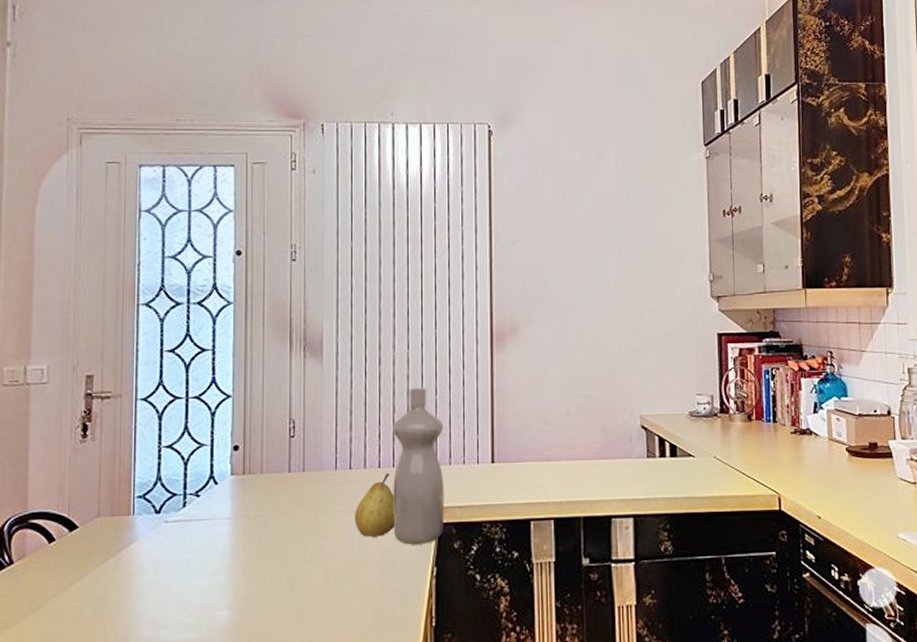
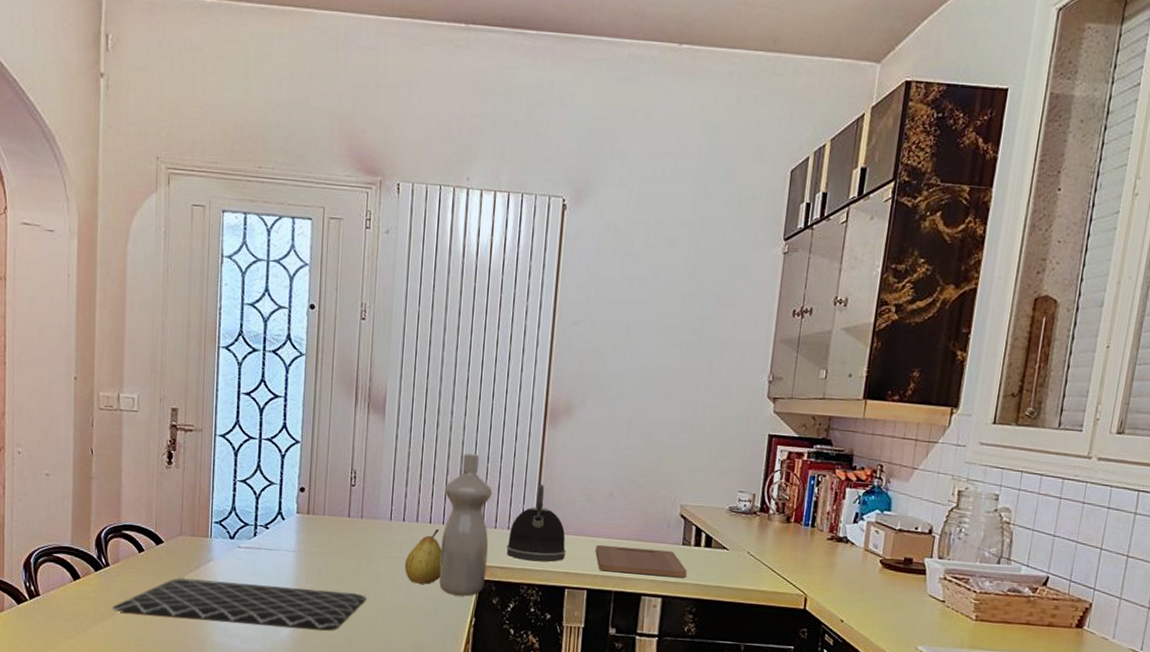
placemat: none [16,557,314,617] -> present [112,578,366,630]
kettle: none [464,411,528,496] -> present [506,484,567,562]
cutting board: none [558,465,655,497] -> present [595,544,687,577]

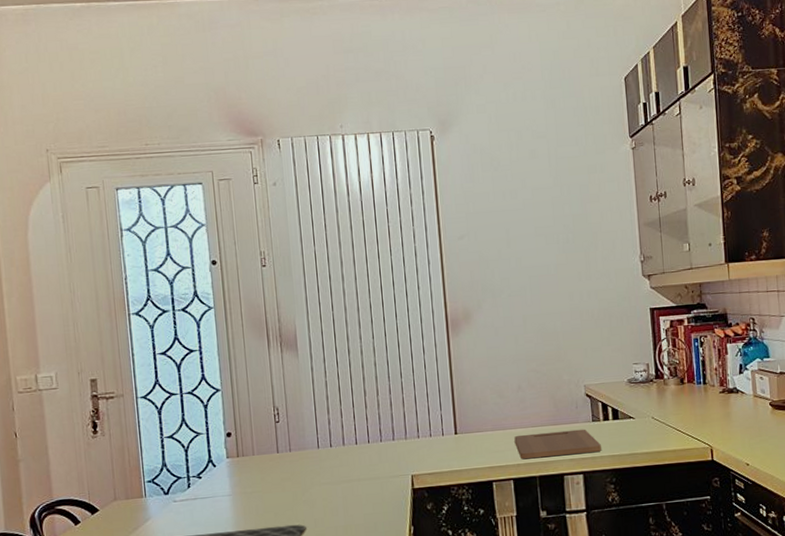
fruit: present [404,528,442,584] -> none [338,448,374,504]
vase: present [439,453,493,597] -> none [365,371,417,509]
kettle: present [506,484,567,562] -> none [432,389,488,463]

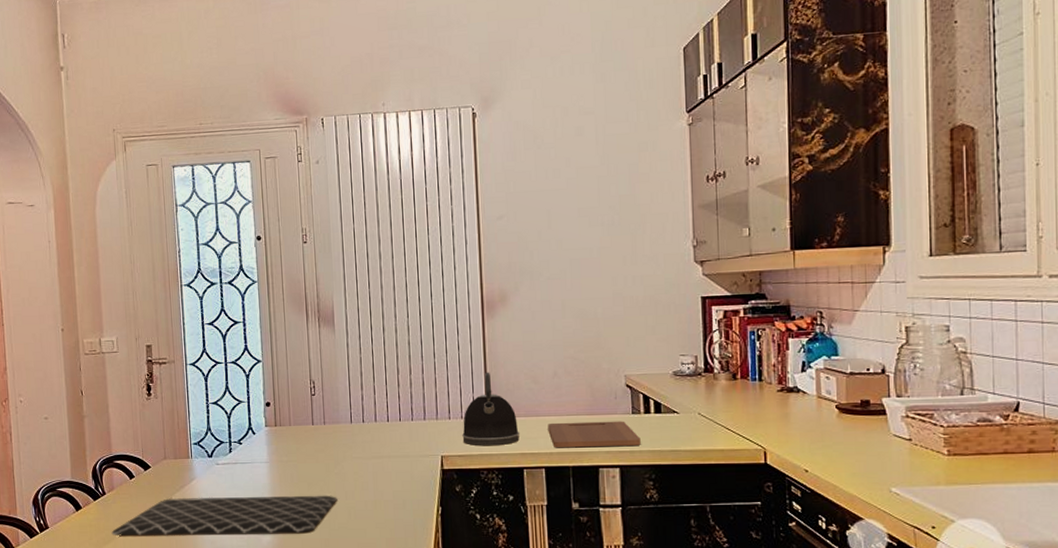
kettle: none [432,389,488,463] -> present [462,372,520,446]

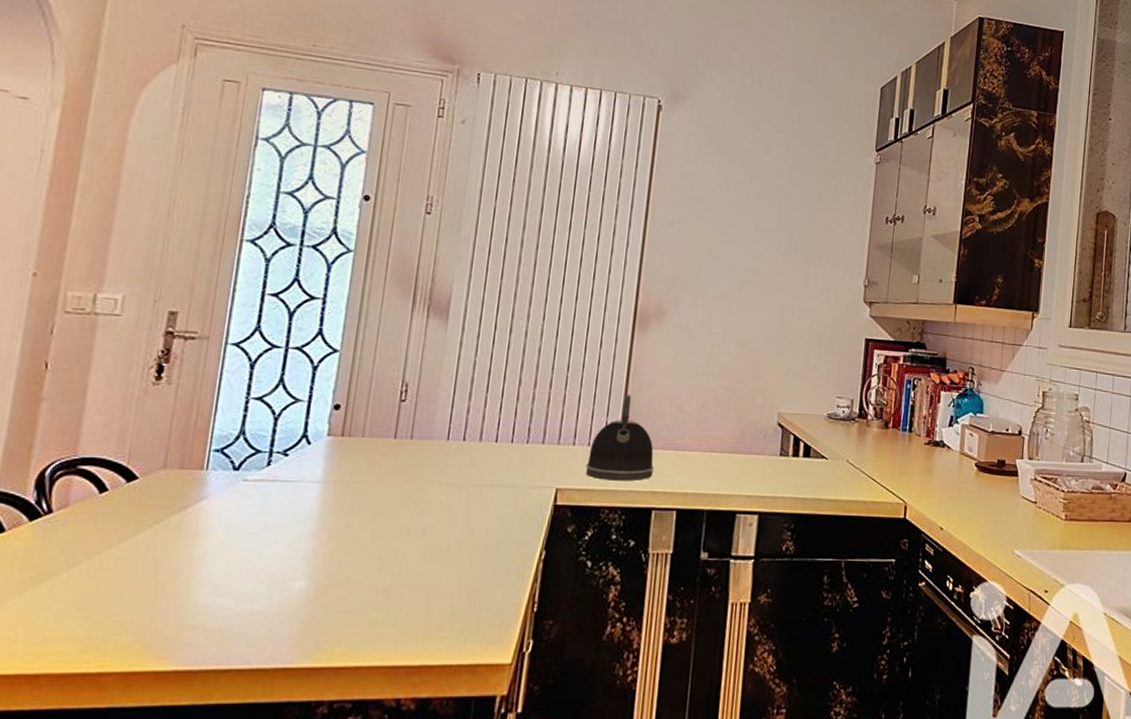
placemat: present [111,495,337,536] -> none [49,523,411,578]
cutting board: present [548,421,641,448] -> none [686,459,785,491]

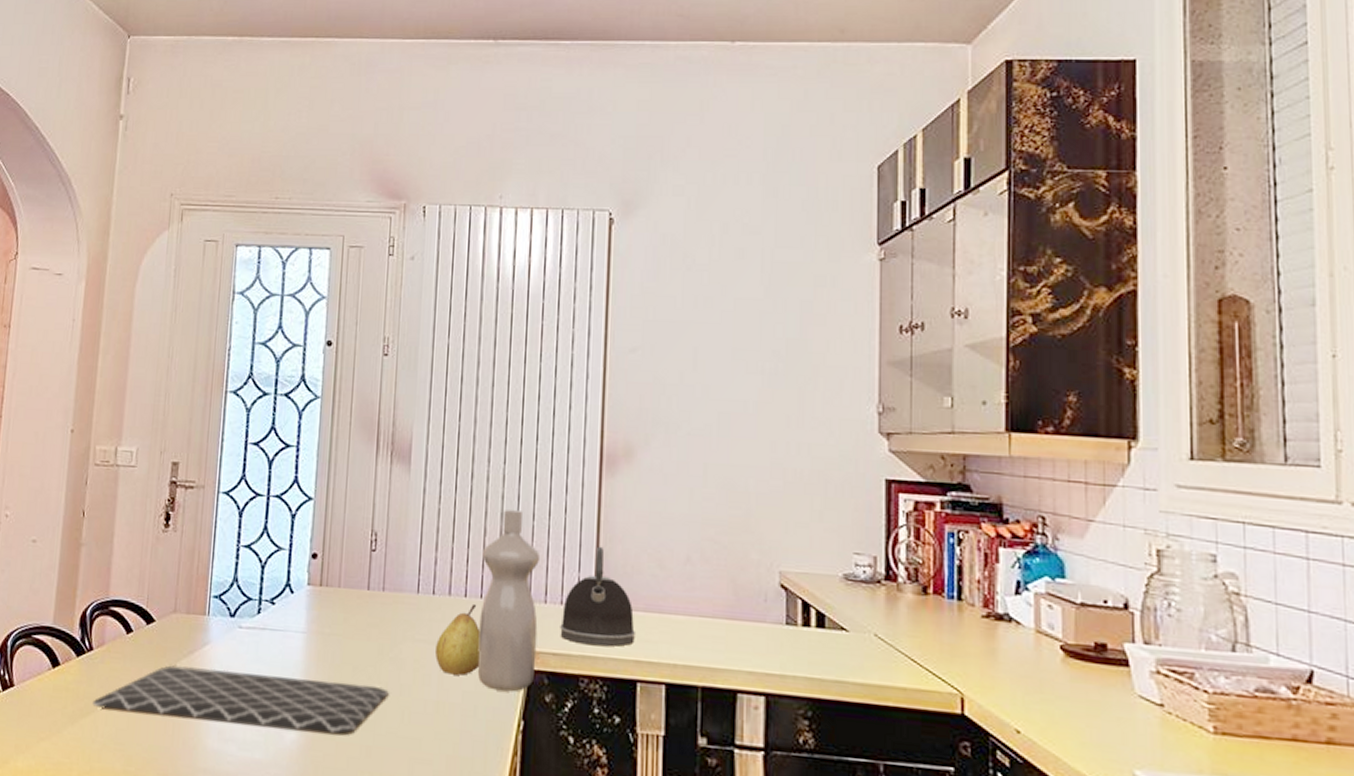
placemat: none [49,523,411,578] -> present [92,665,389,734]
fruit: none [461,448,509,514] -> present [434,603,481,676]
vase: none [503,361,572,526] -> present [477,508,541,692]

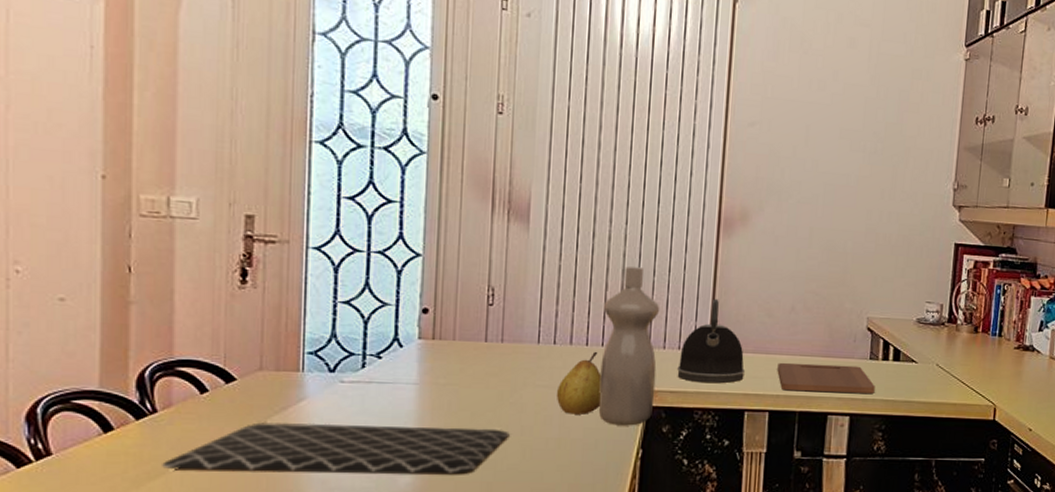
cutting board: none [673,624,795,669] -> present [777,362,875,394]

